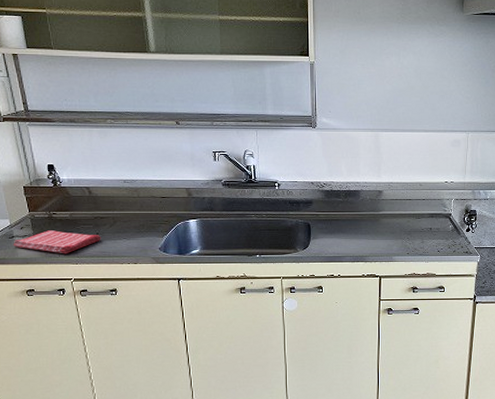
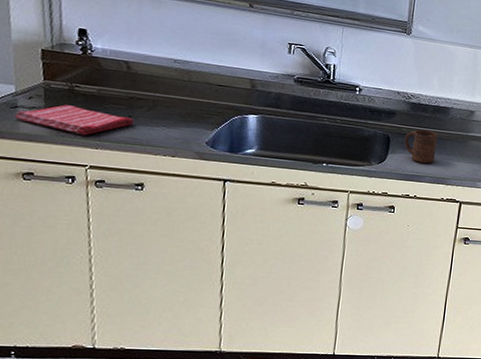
cup: none [323,214,352,245] -> present [404,129,438,164]

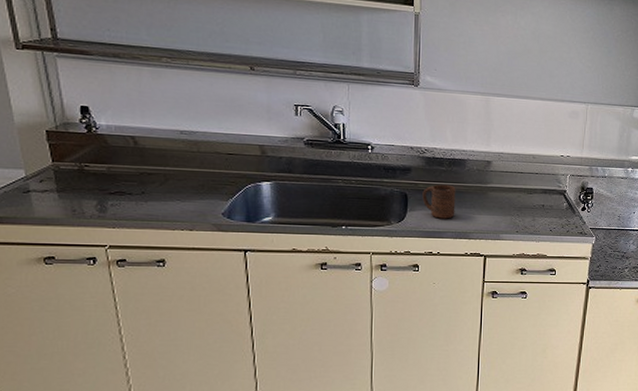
dish towel: present [14,105,134,136] -> none [28,186,148,216]

